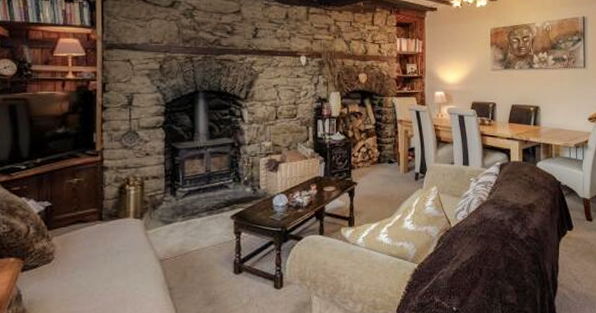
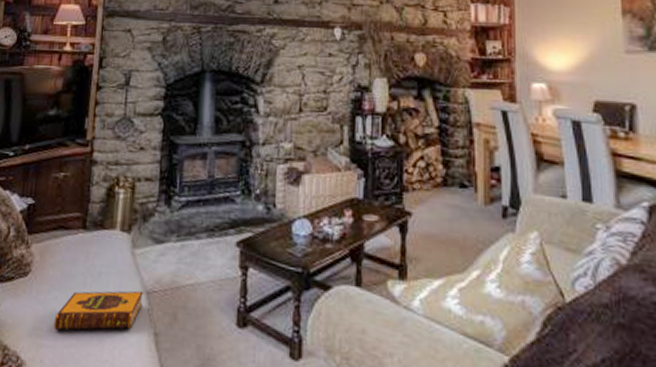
hardback book: none [80,260,157,300] -> present [53,290,144,331]

